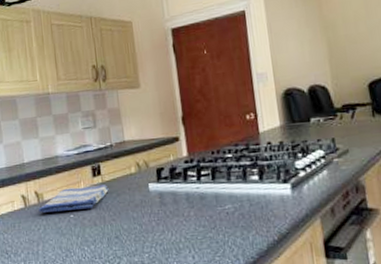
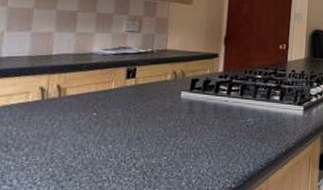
dish towel: present [38,185,109,213] -> none [57,86,140,109]

